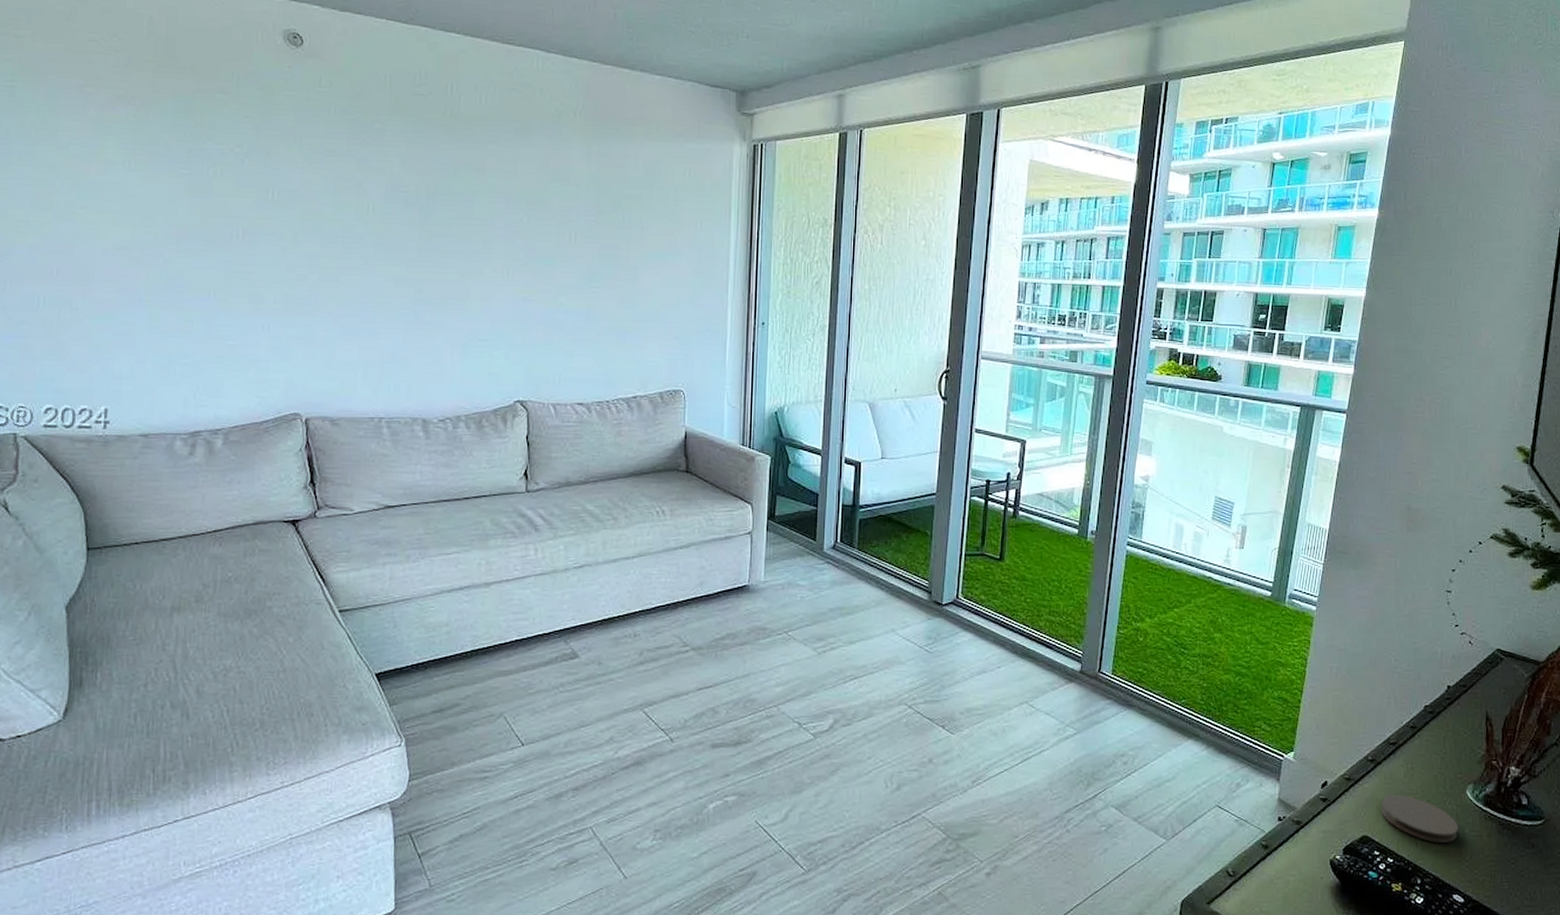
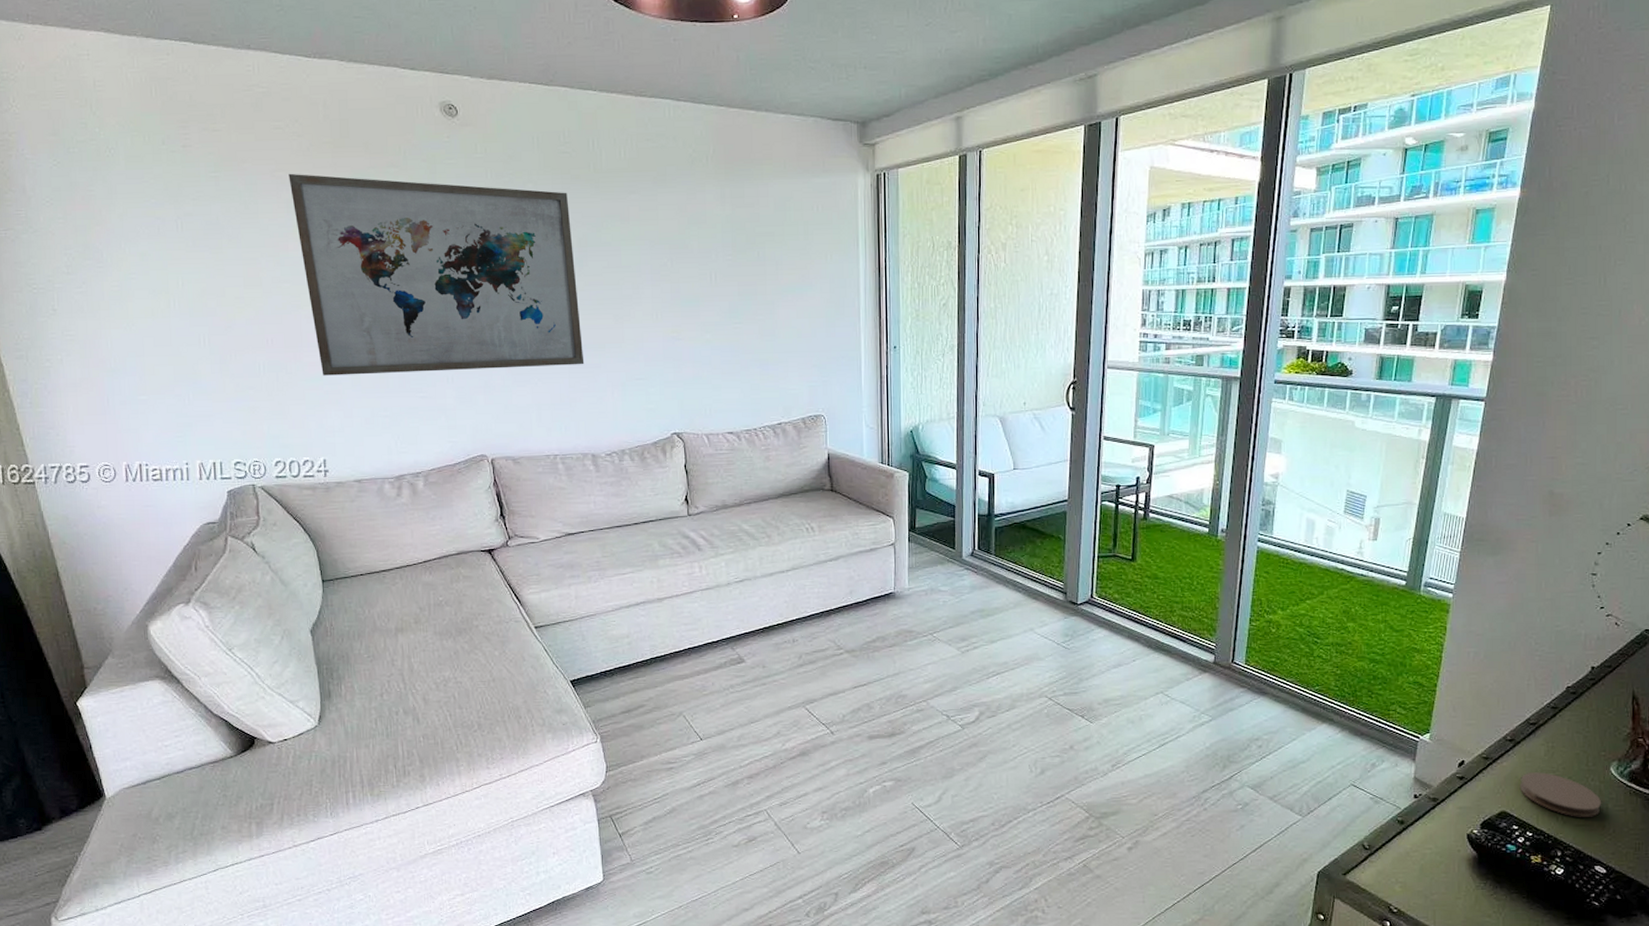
wall art: none [99,90,423,321] -> present [288,173,585,376]

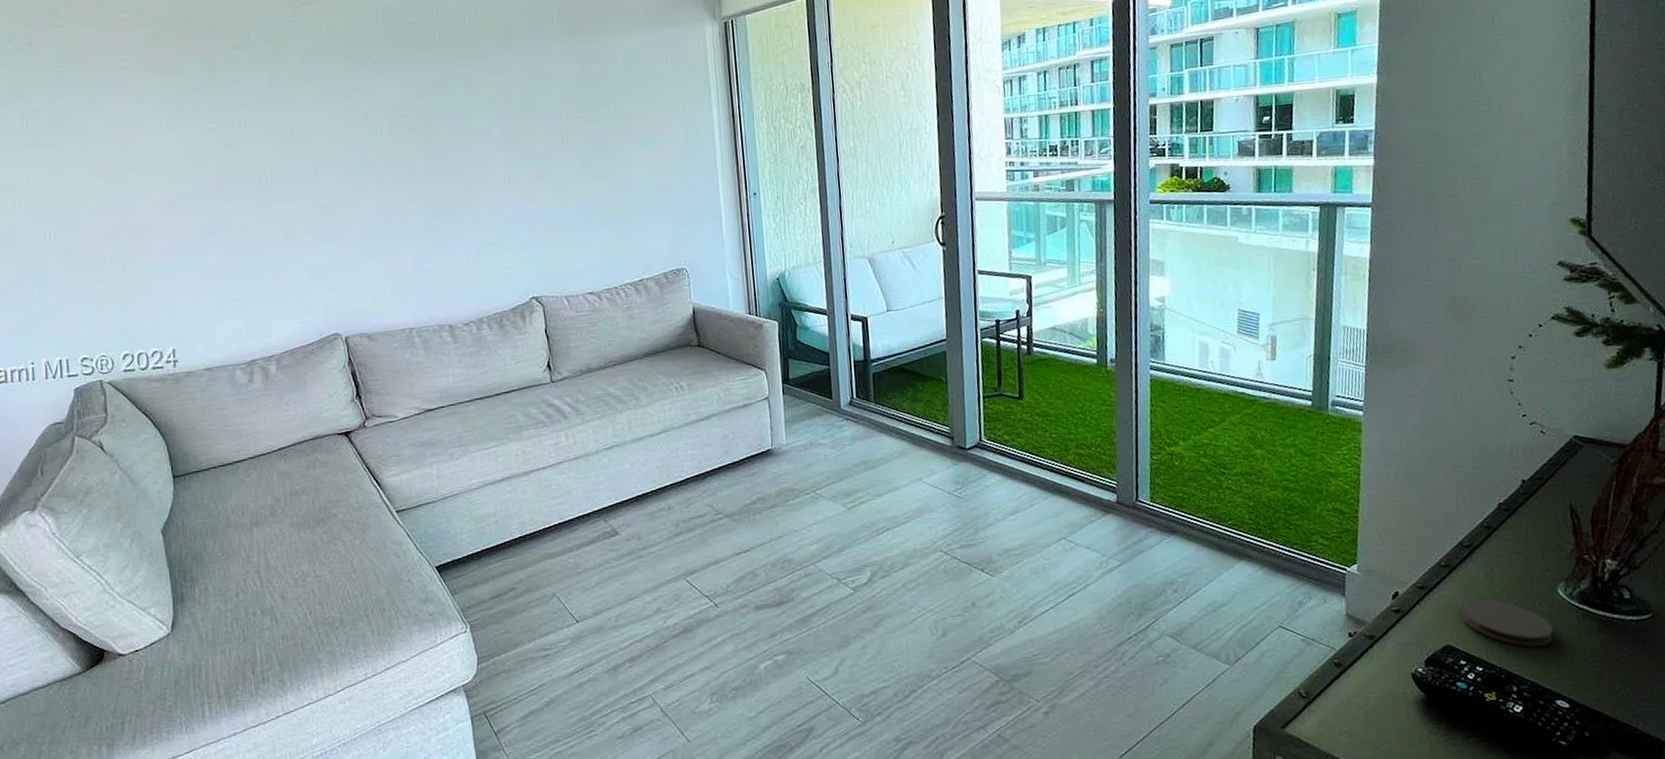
wall art: present [288,173,585,376] -> none [133,62,438,263]

